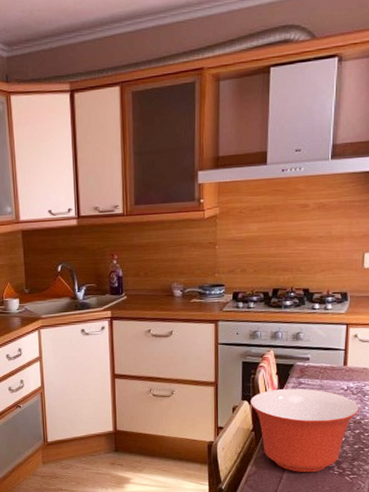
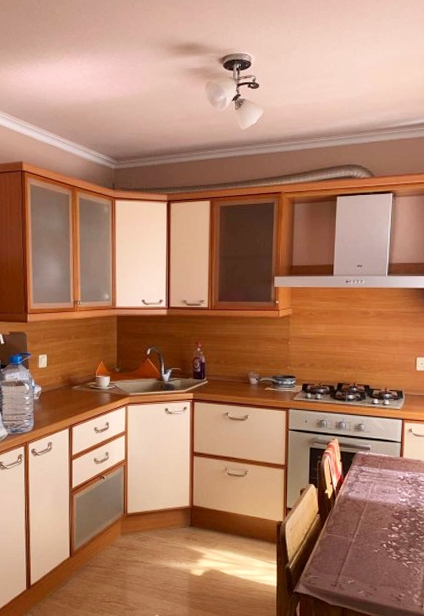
mixing bowl: present [249,388,360,473] -> none [316,475,415,557]

